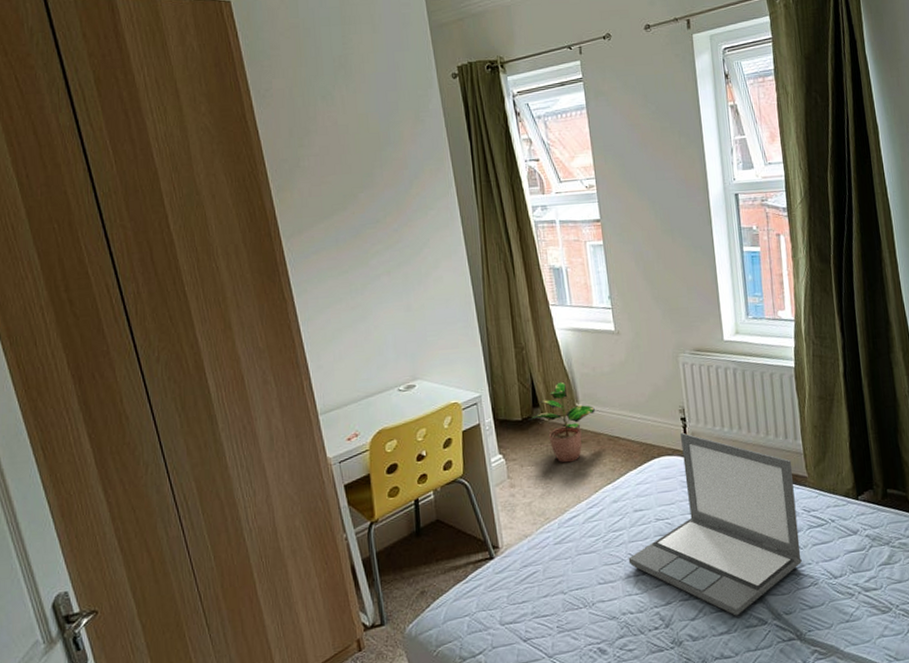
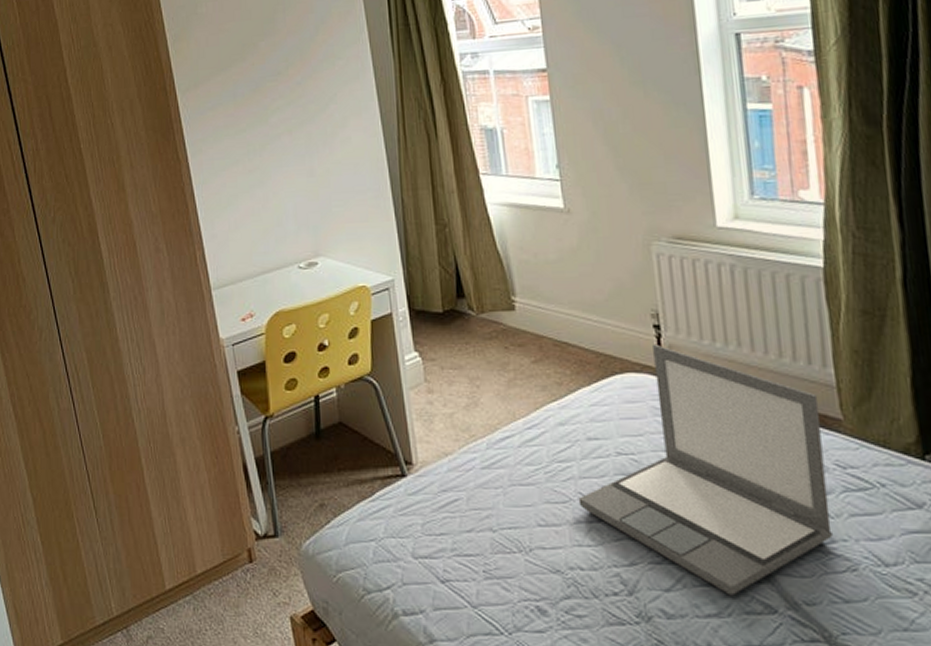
potted plant: present [528,381,595,463] -> none [450,268,536,369]

